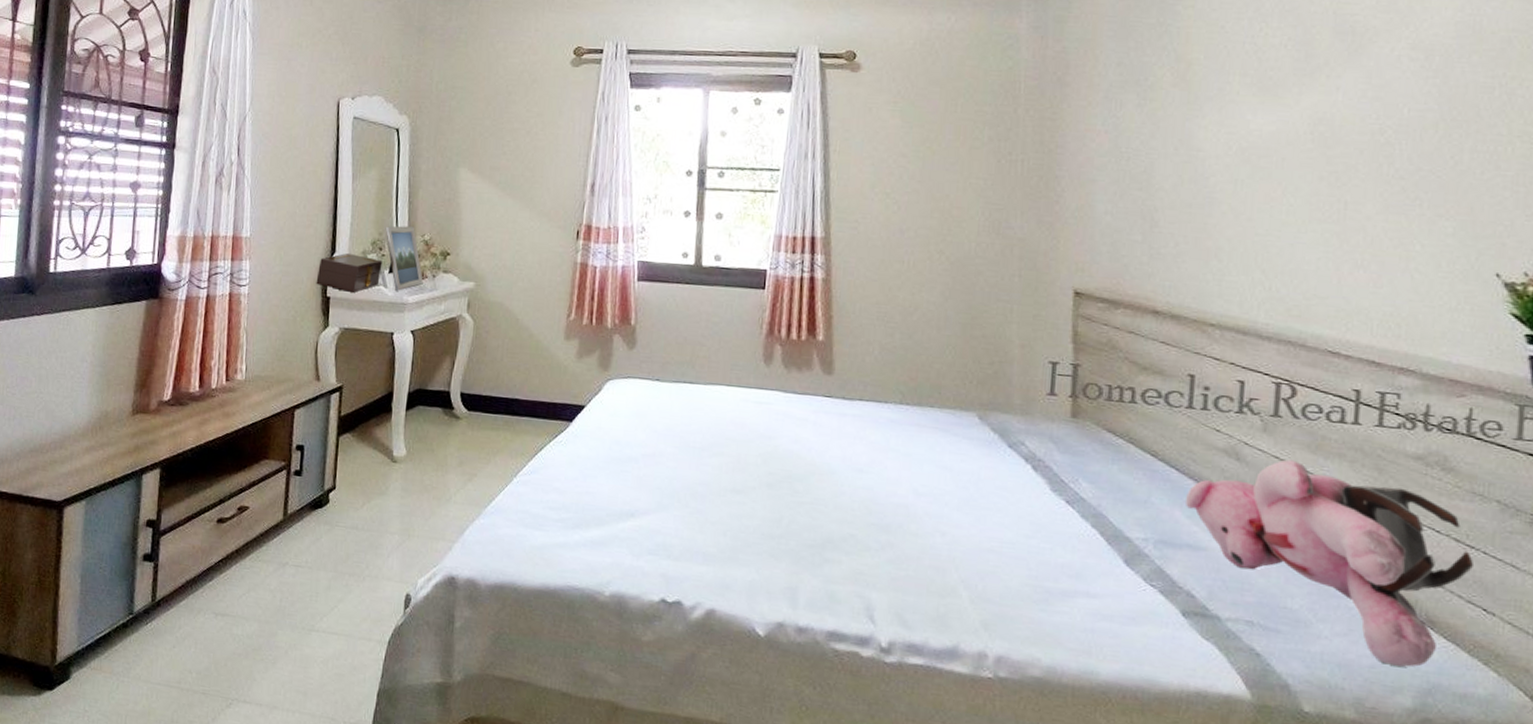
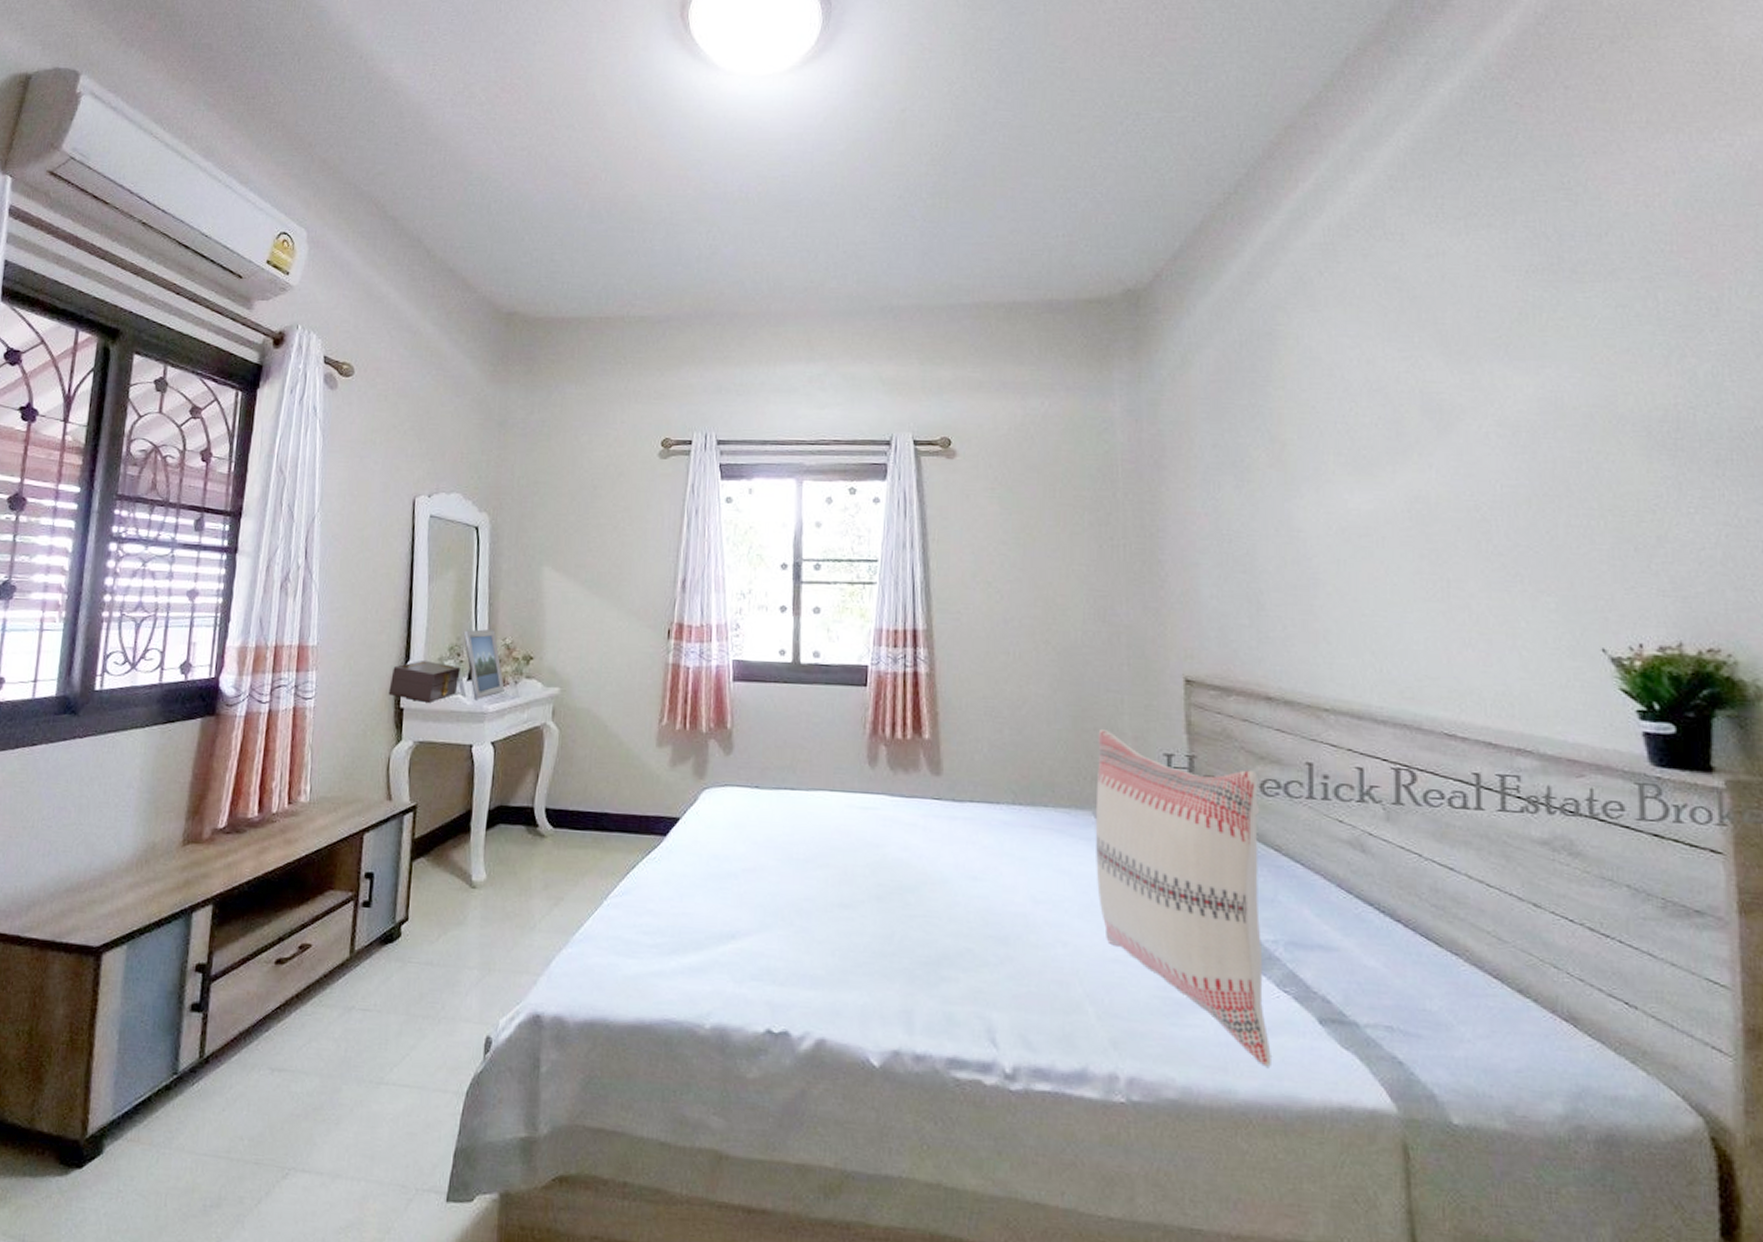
pillow: none [976,335,1140,653] -> present [1095,728,1271,1067]
stuffed bear: present [1186,459,1475,668] -> none [1314,849,1612,1071]

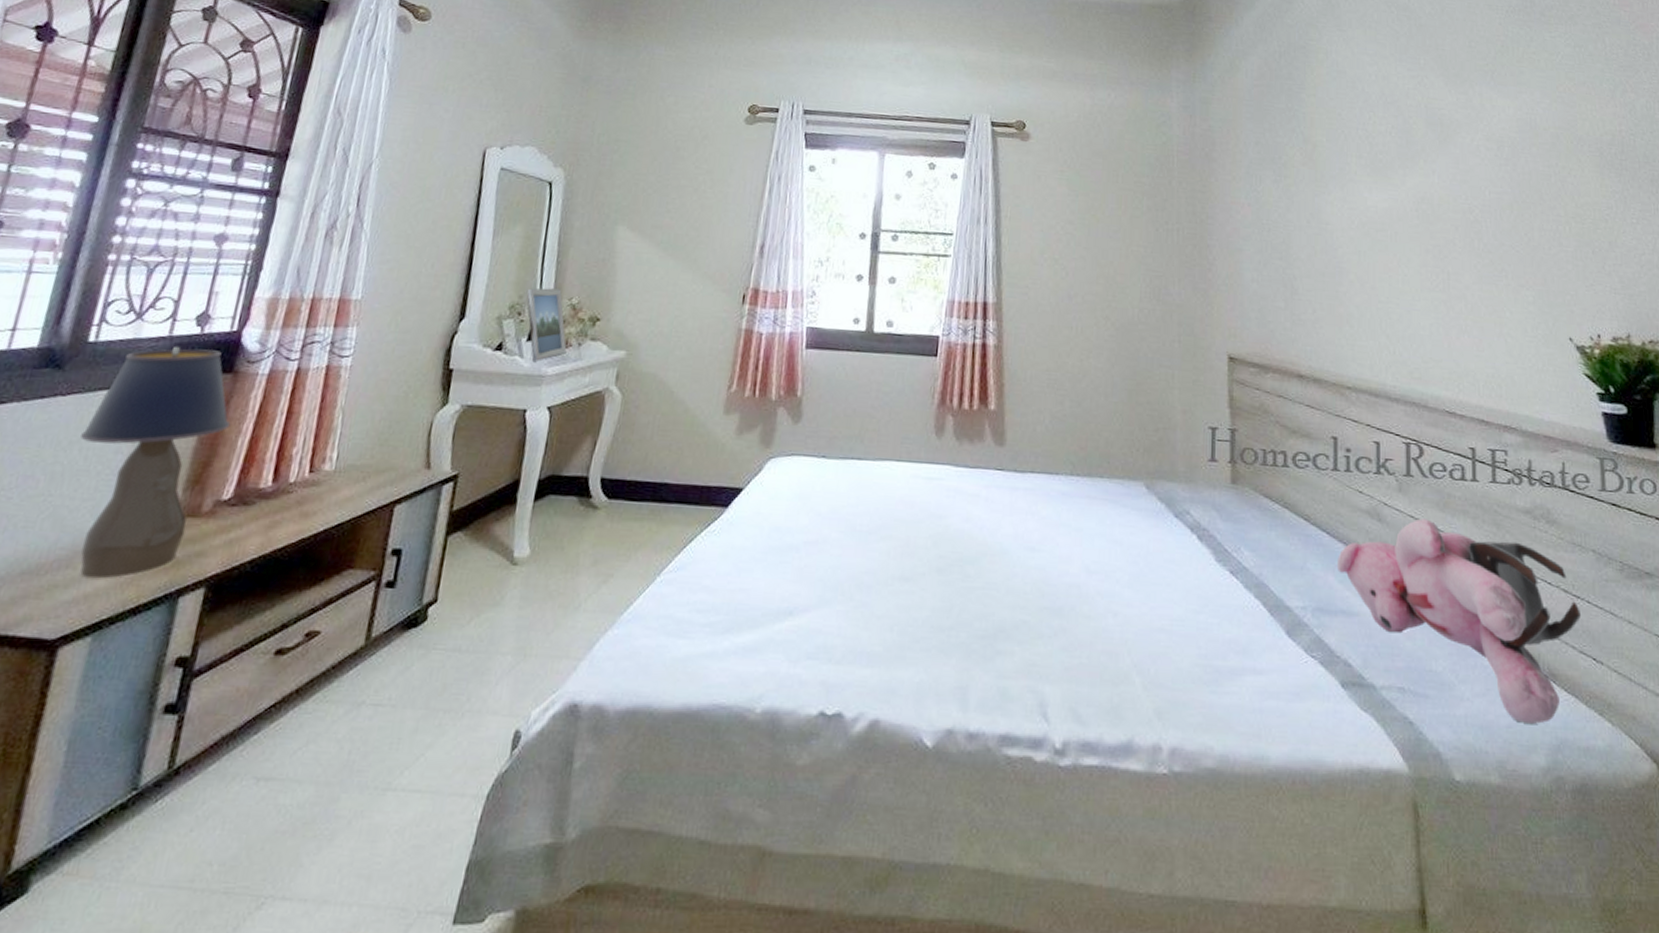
table lamp: none [99,693,219,896] -> present [80,347,231,579]
jewelry box: present [388,659,461,702] -> none [437,318,521,364]
pillow: present [1095,728,1271,1067] -> none [1145,401,1300,732]
stuffed bear: none [1314,849,1612,1071] -> present [1338,518,1582,725]

